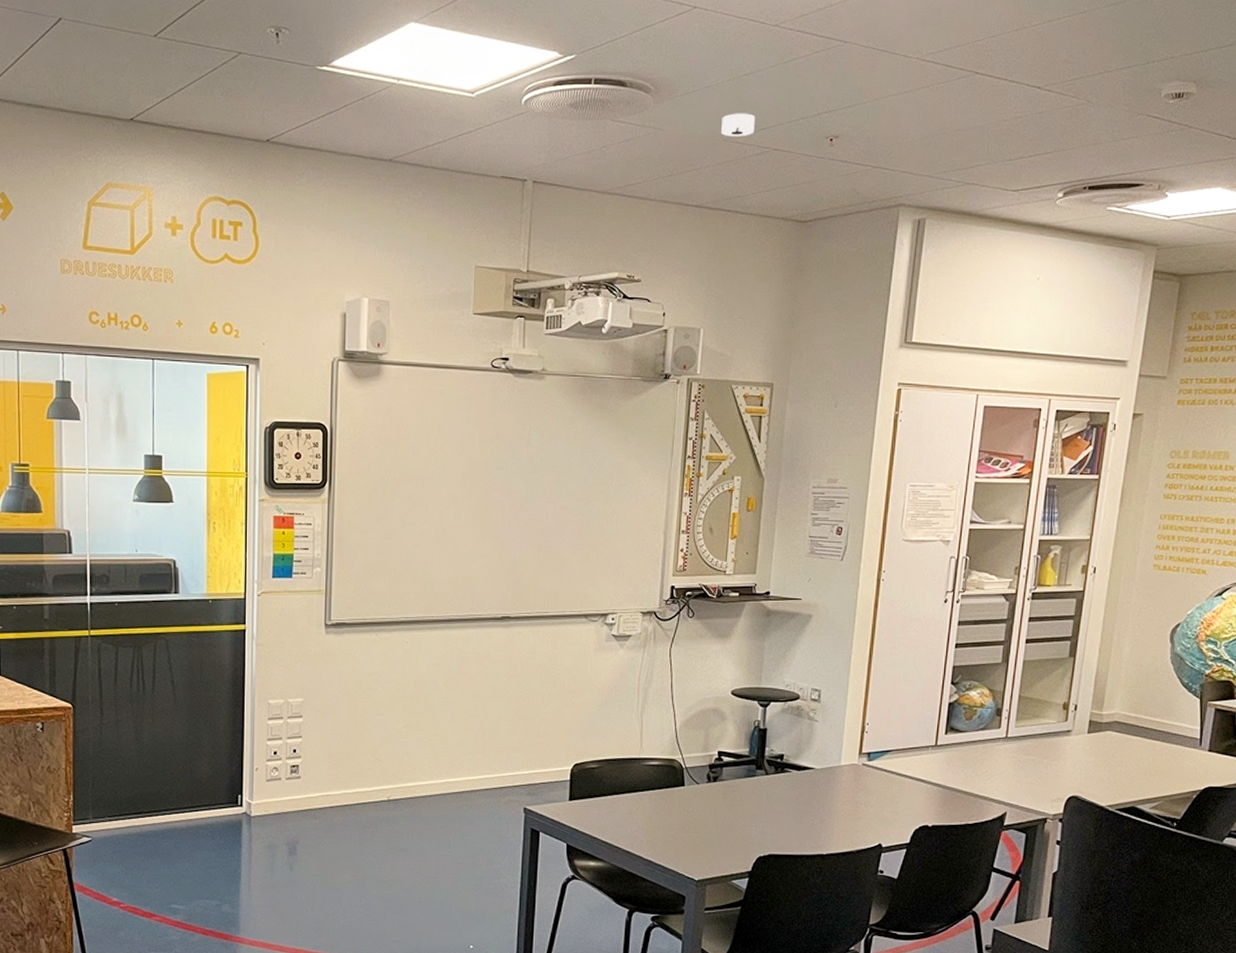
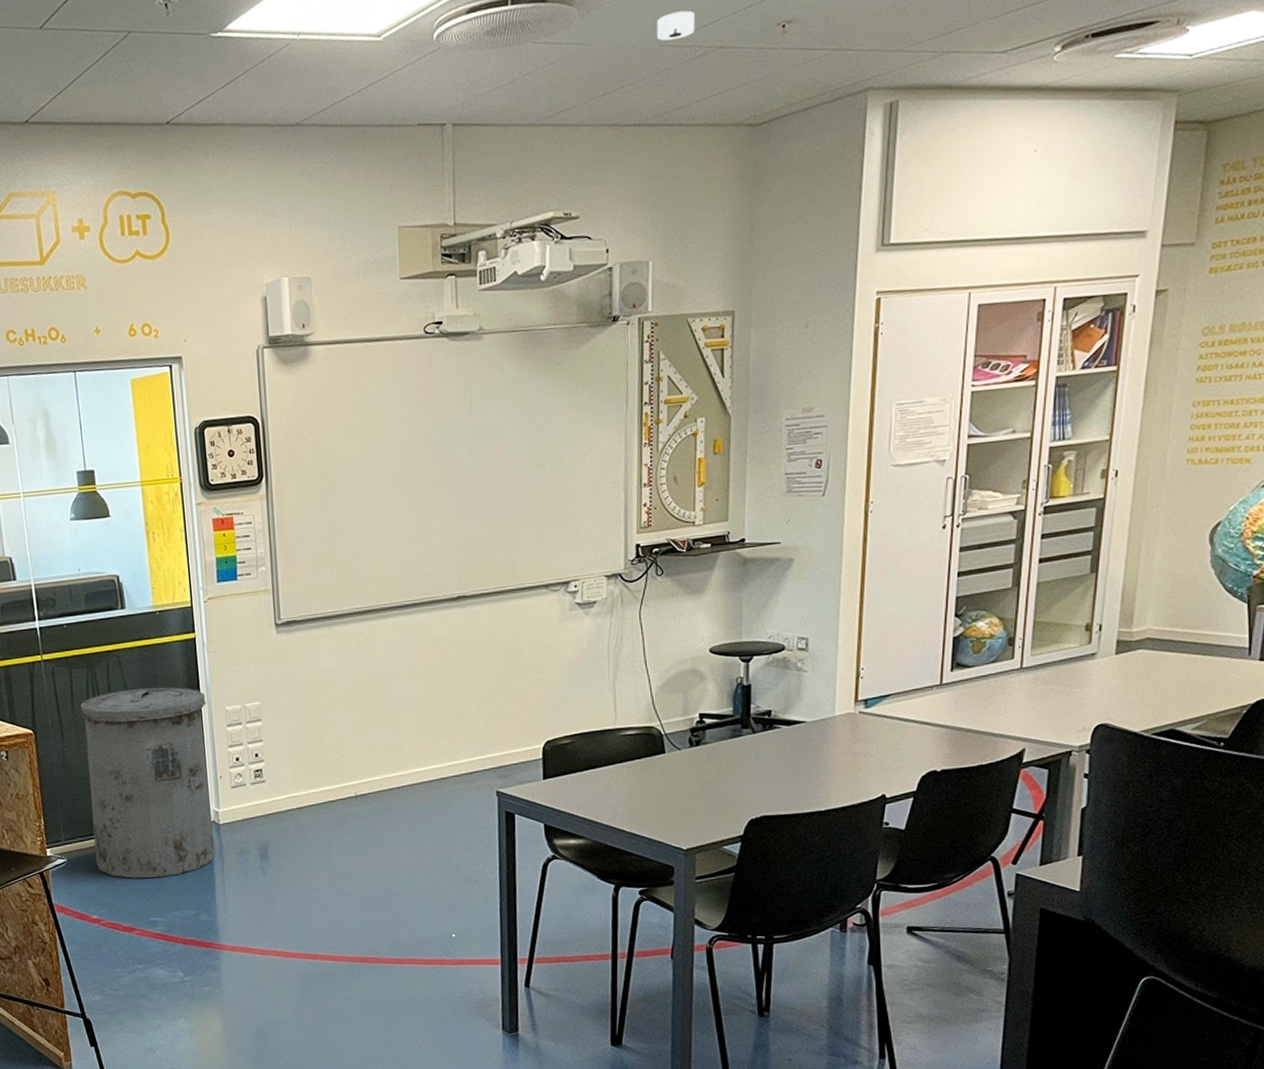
trash can: none [122,674,250,865] -> present [80,687,216,879]

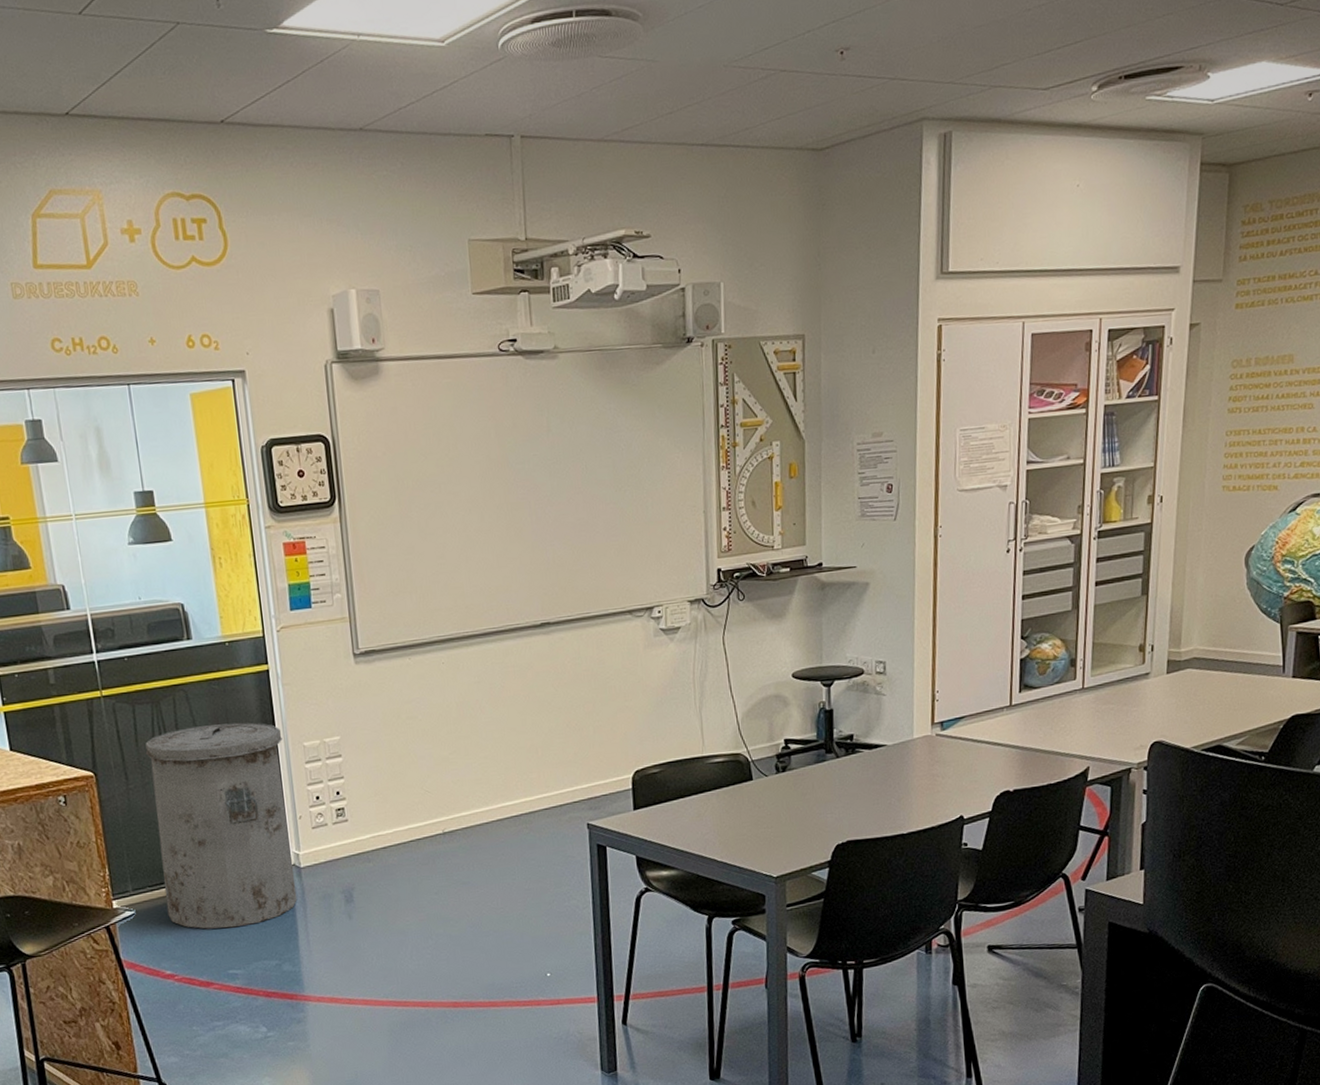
smoke detector: present [657,10,695,41] -> none [720,32,757,62]

